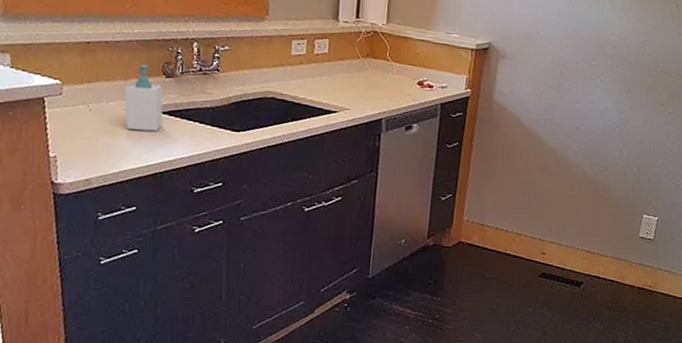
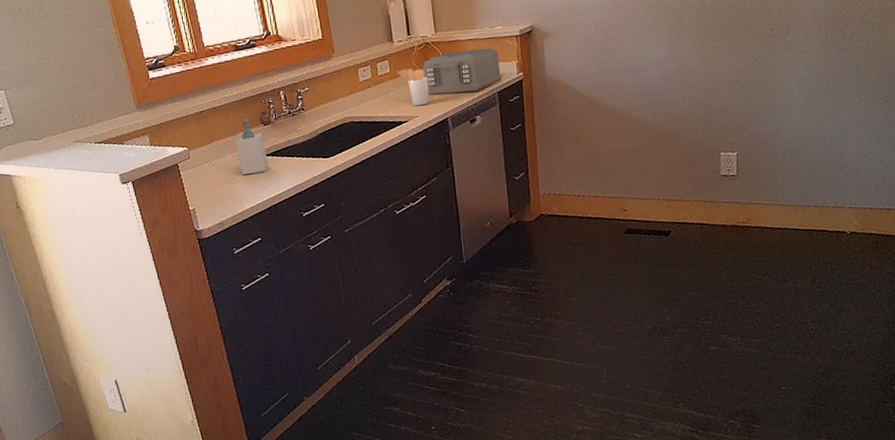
utensil holder: none [335,53,369,99] -> present [396,68,430,106]
toaster: none [365,47,450,98] -> present [423,47,503,95]

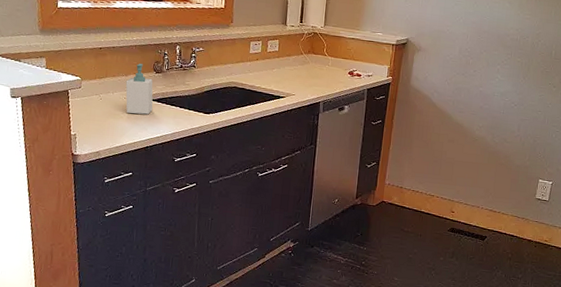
utensil holder: present [396,68,430,106] -> none [283,51,310,87]
toaster: present [423,47,503,95] -> none [307,45,375,84]

